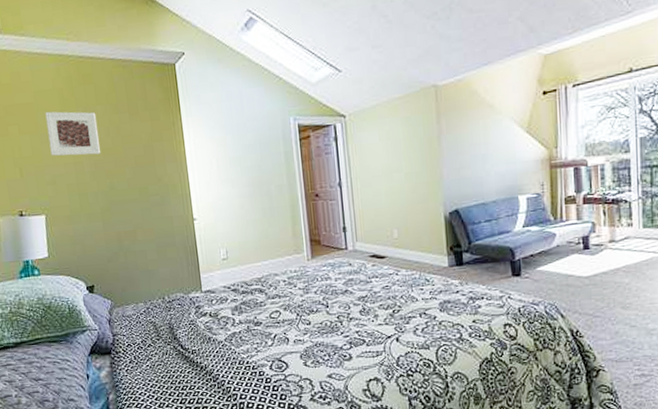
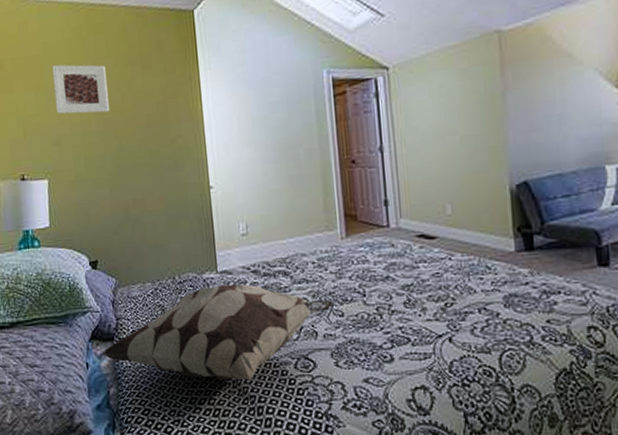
decorative pillow: none [100,301,303,383] -> present [101,284,335,381]

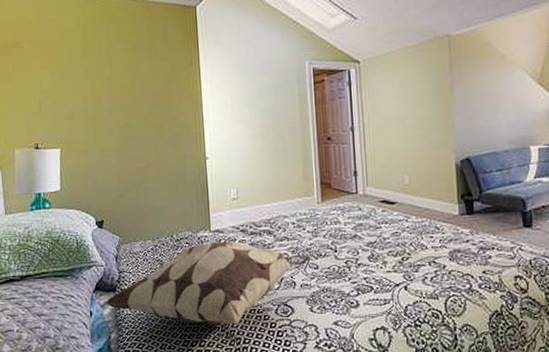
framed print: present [52,64,109,114] -> none [67,48,118,92]

